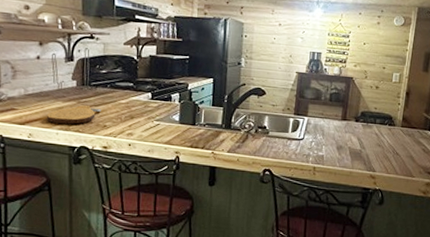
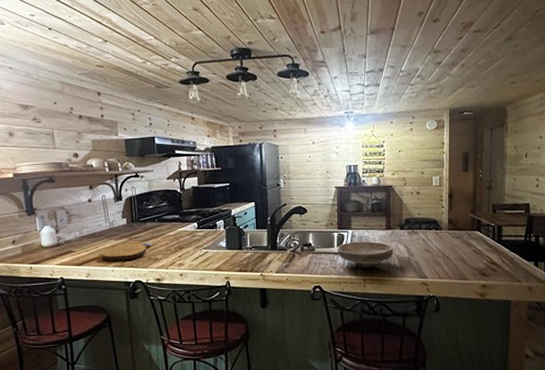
bowl: none [290,128,347,156] -> present [336,241,394,267]

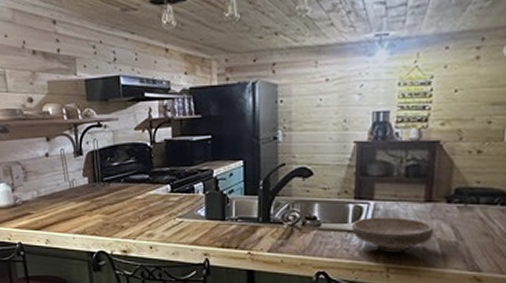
cutting board: present [101,241,151,261] -> none [61,205,117,227]

